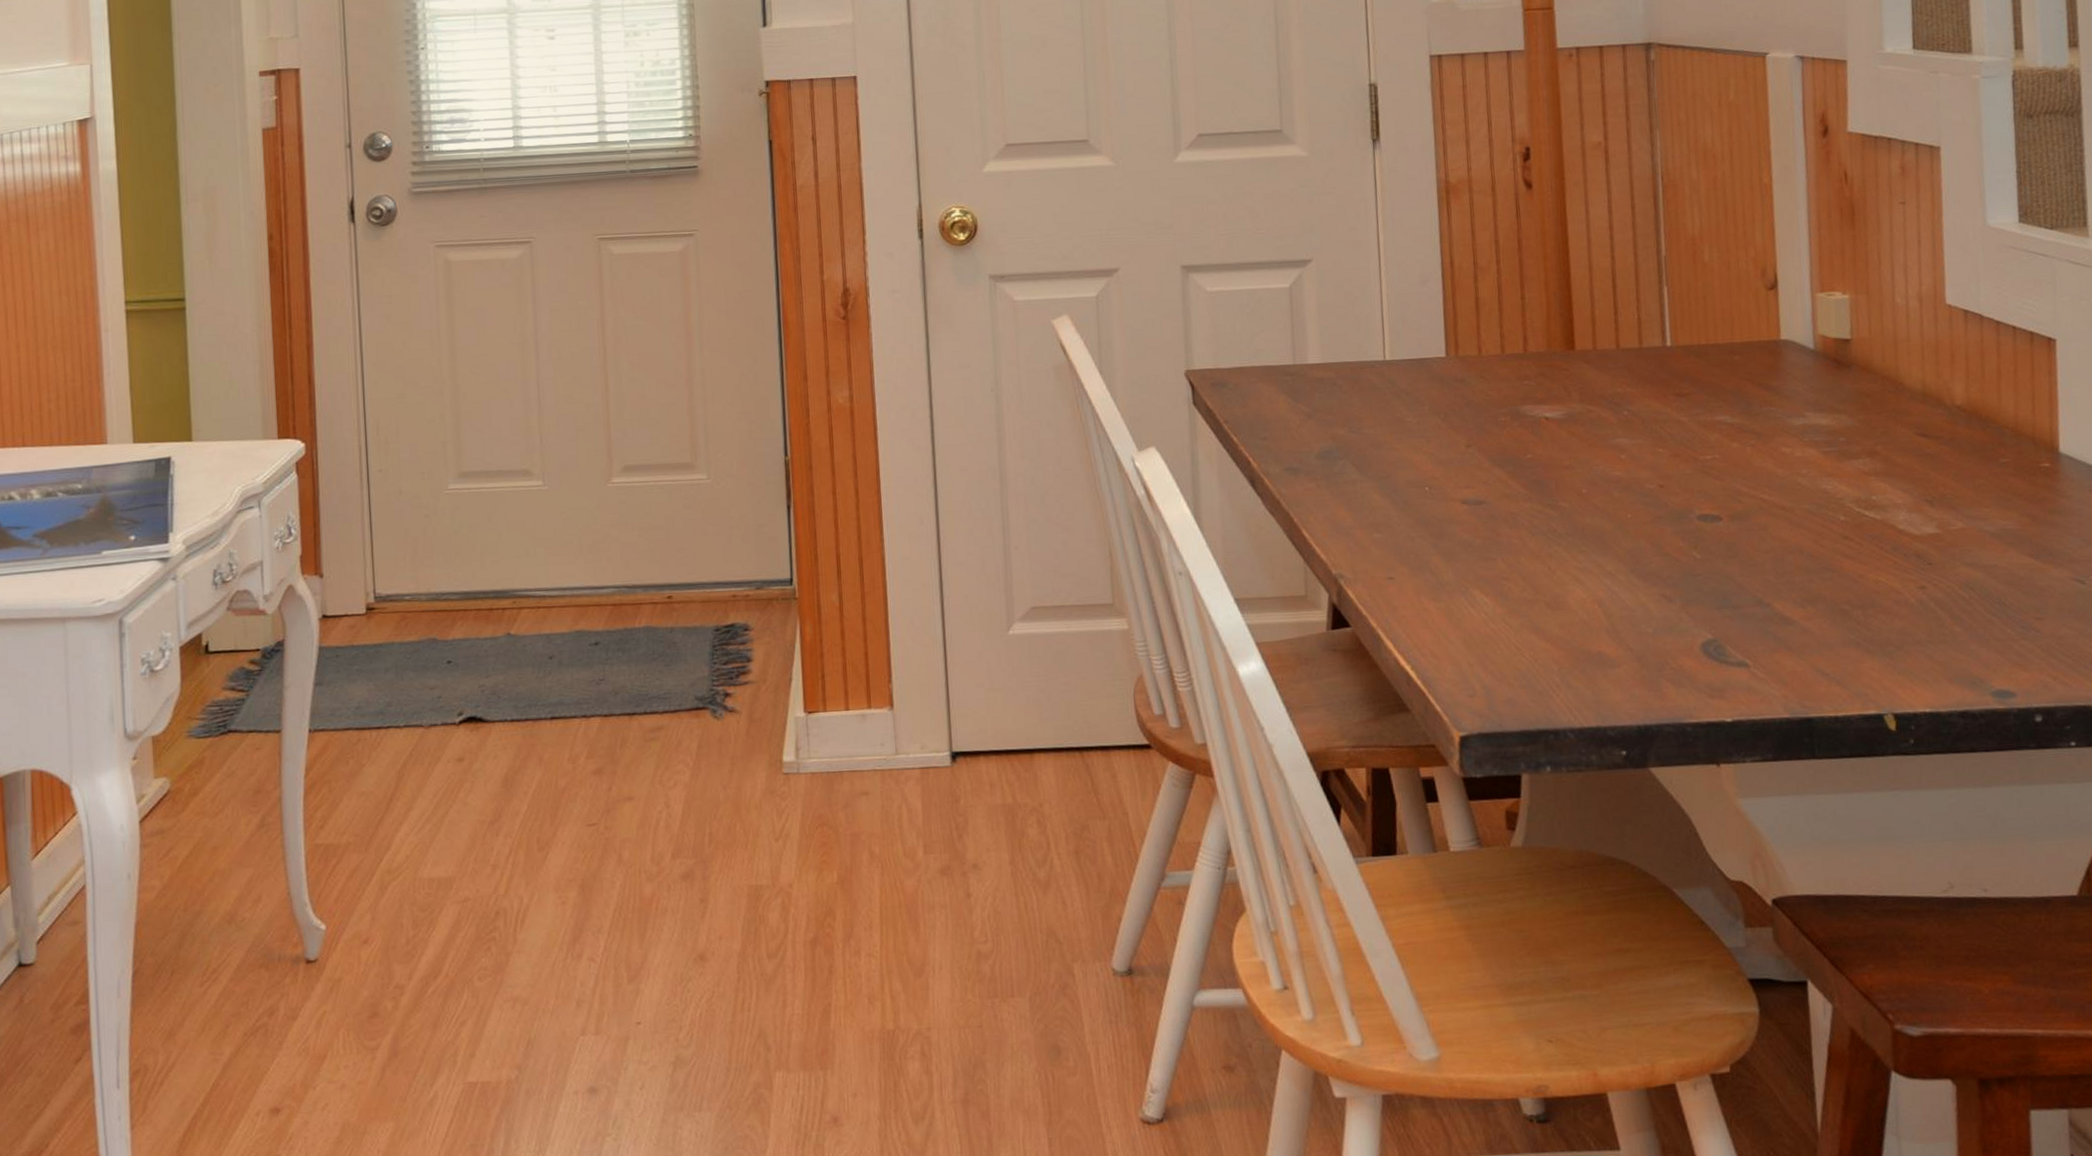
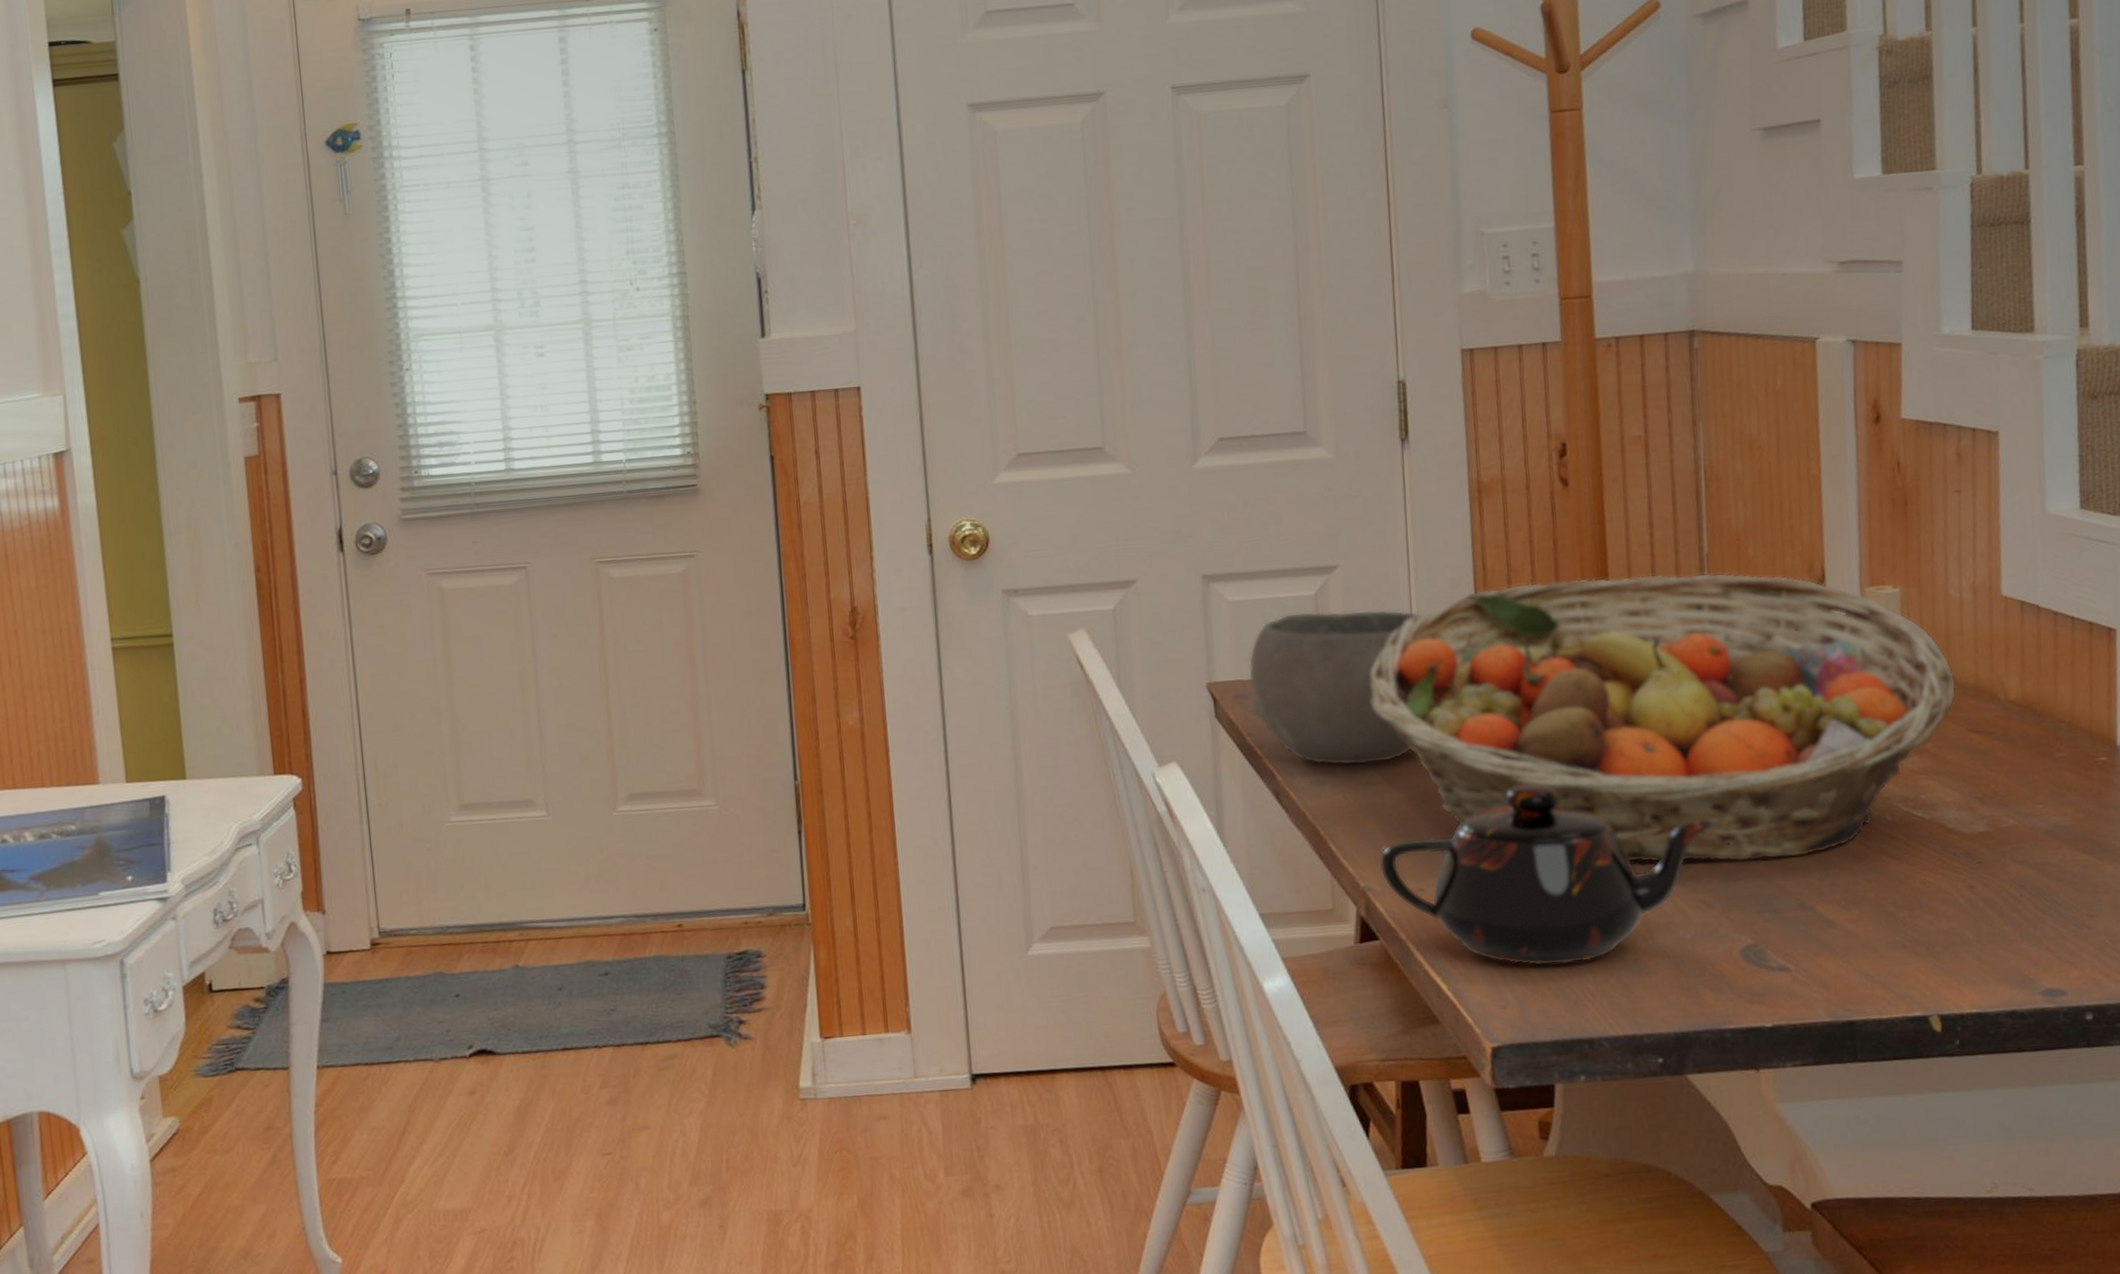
bowl: none [1225,303,1392,454] -> present [1248,609,1422,766]
fruit basket: none [1342,275,1905,558] -> present [1370,573,1957,863]
teapot: none [1350,476,1677,657] -> present [1378,783,1718,966]

